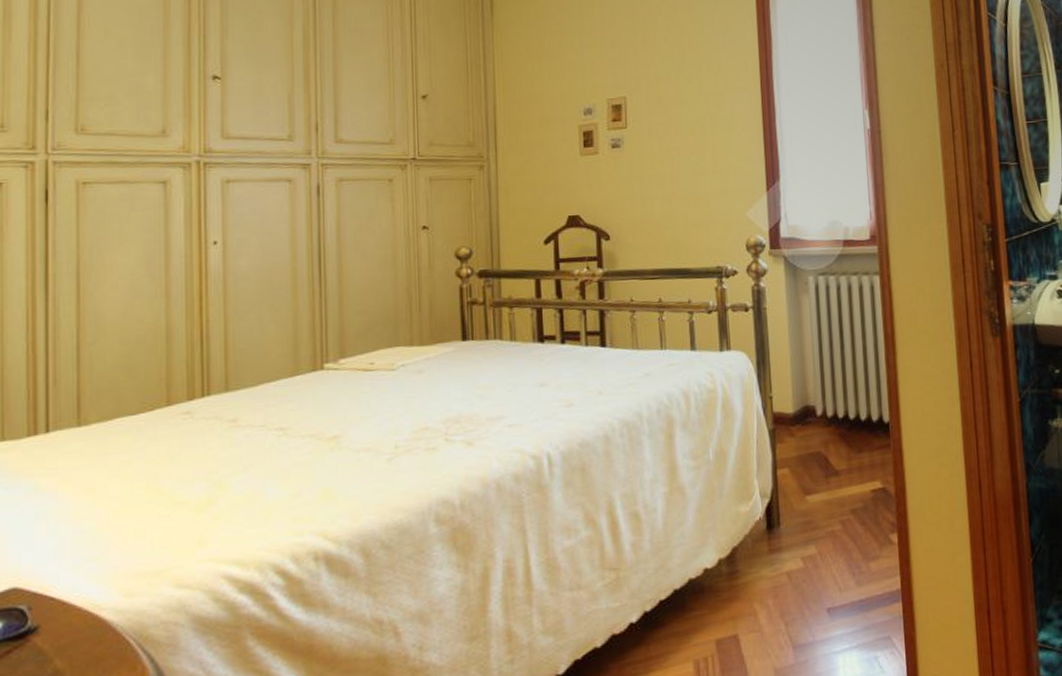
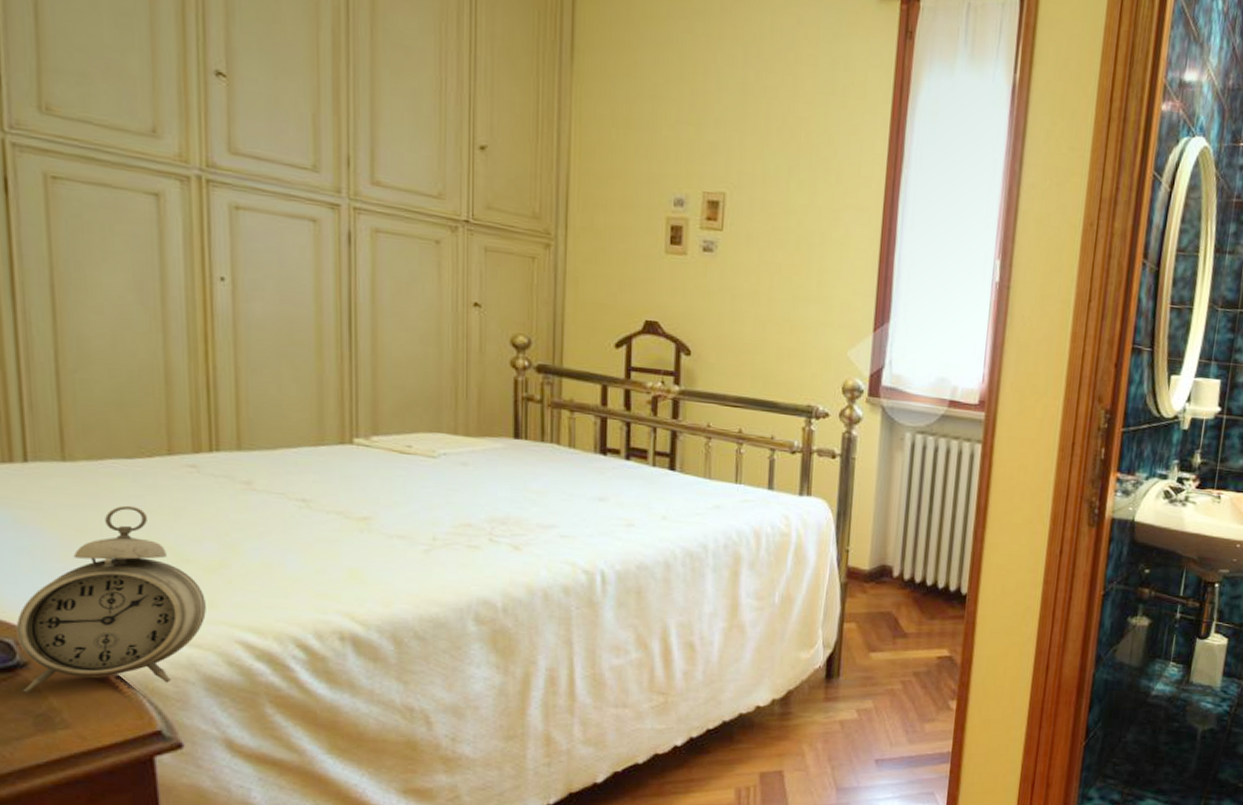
alarm clock: none [30,458,196,658] -> present [16,505,206,692]

